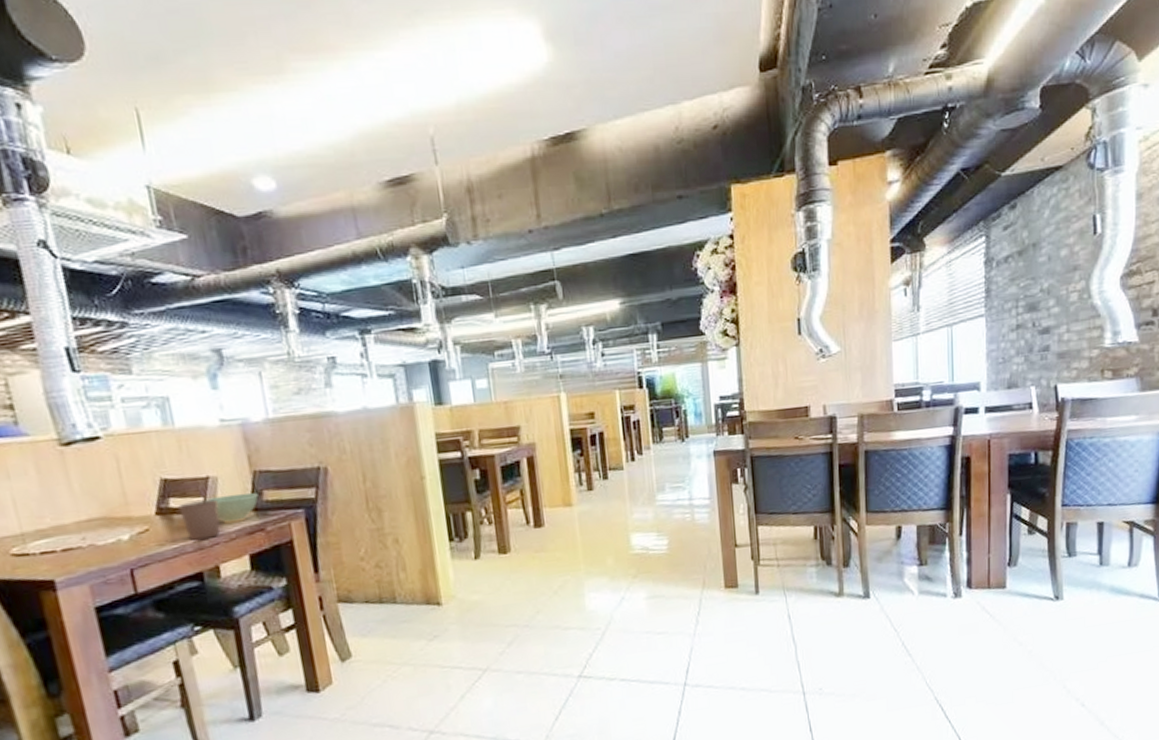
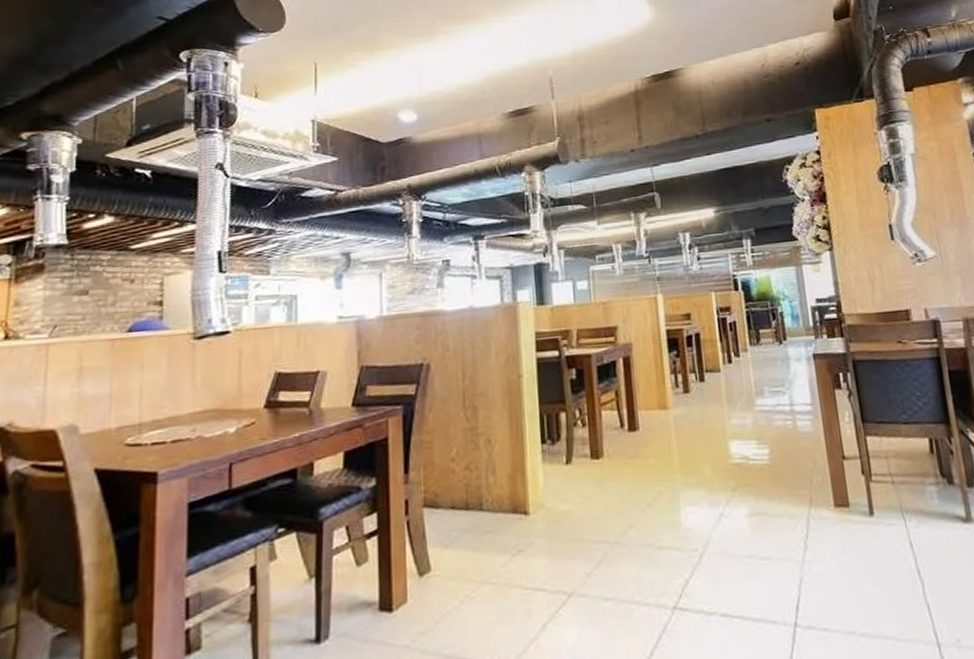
dixie cup: present [178,499,220,541] -> none [286,393,323,436]
bowl: present [205,492,259,524] -> none [311,388,362,419]

